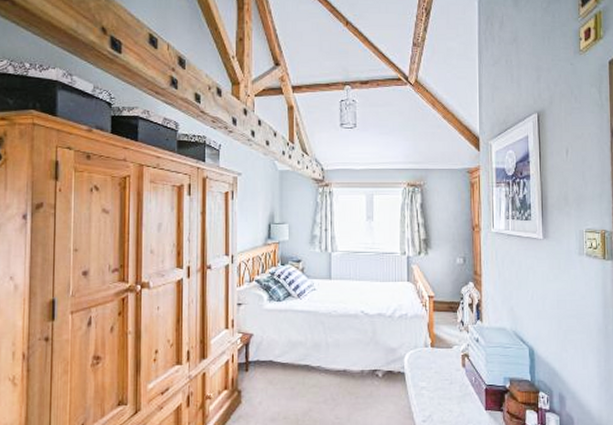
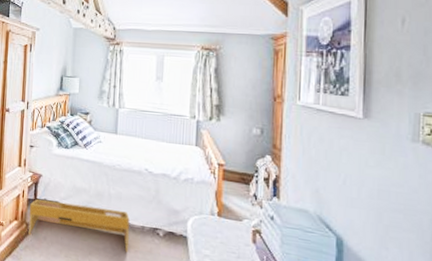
basket: none [241,359,349,403] -> present [28,198,130,252]

